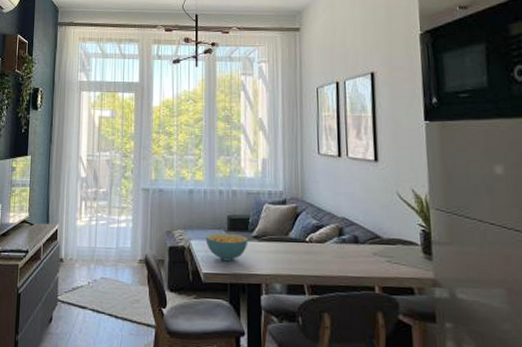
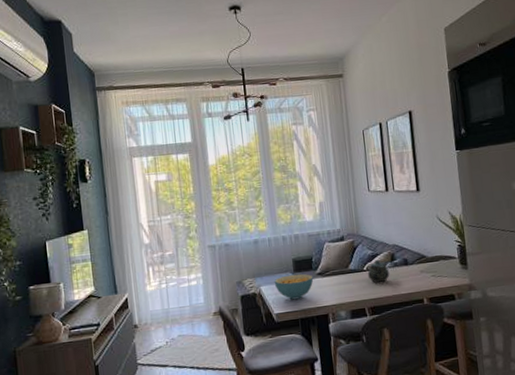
teapot: none [309,231,336,259] -> present [367,259,390,284]

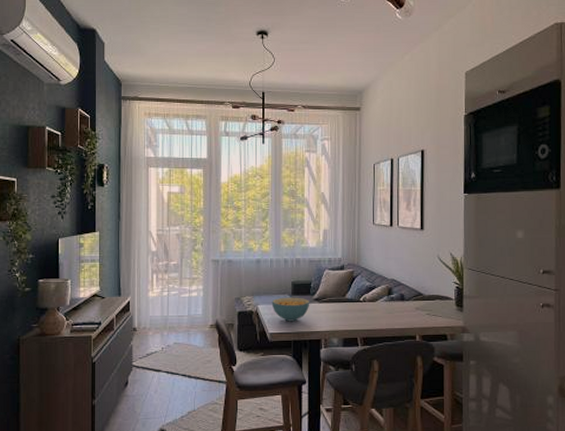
teapot: present [367,259,390,284] -> none [363,292,385,315]

